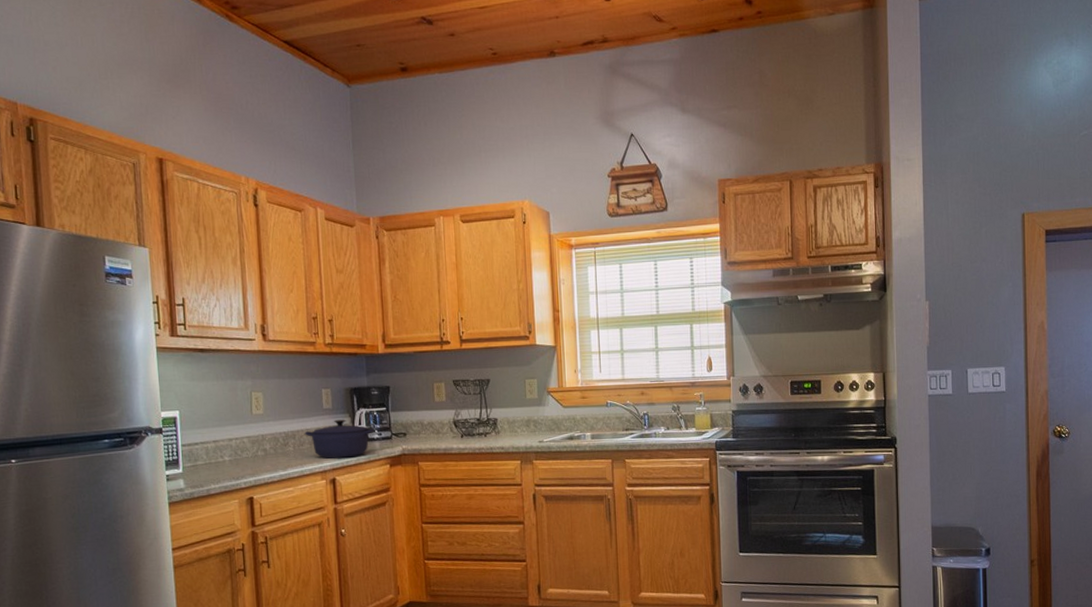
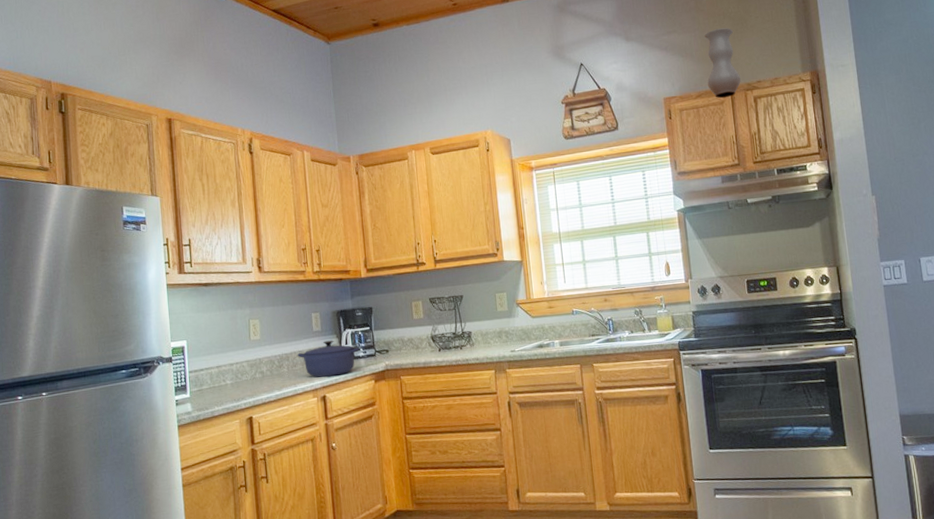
vase: none [765,107,801,185] -> present [704,28,741,99]

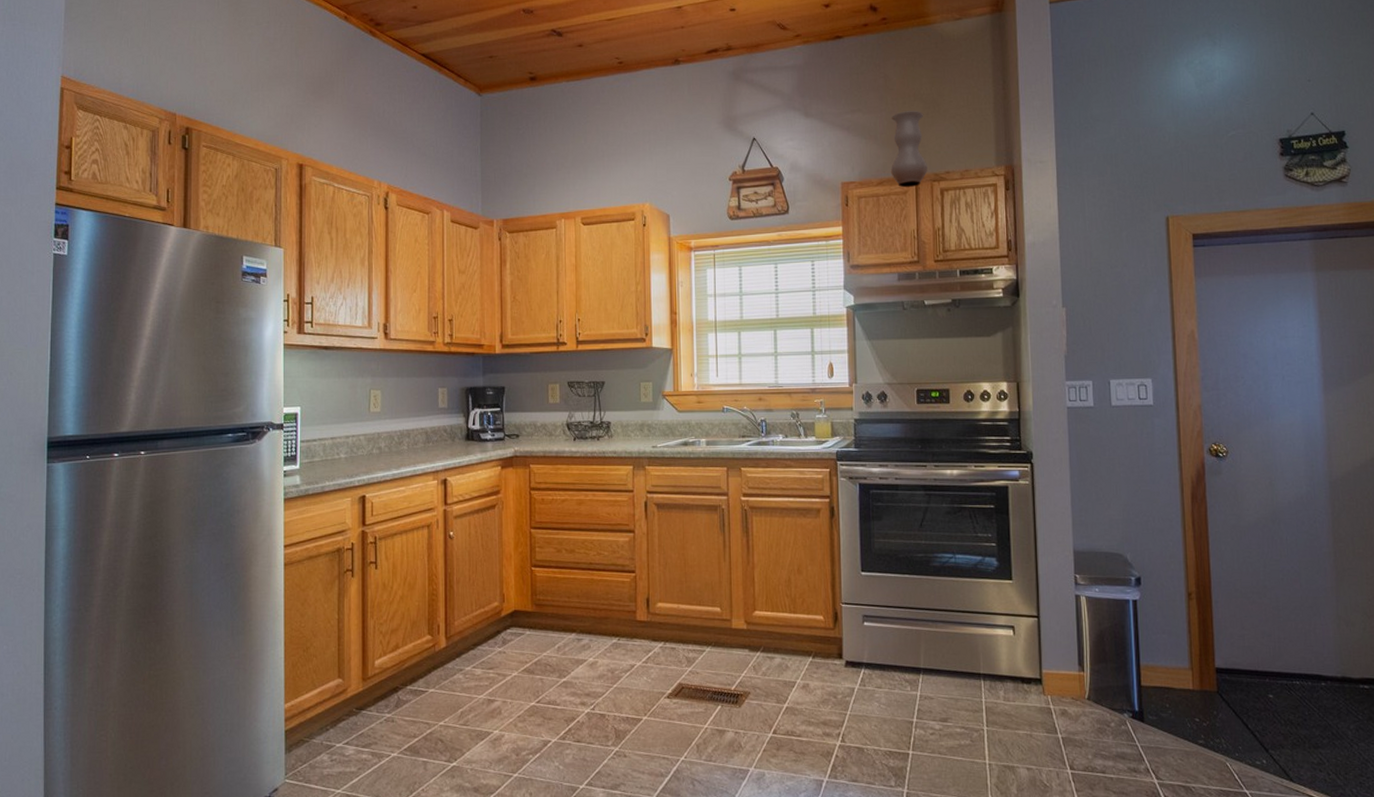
cooking pot: present [297,340,359,378] -> none [419,419,487,458]

